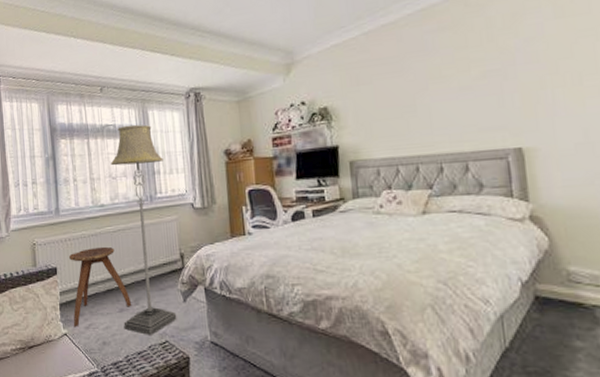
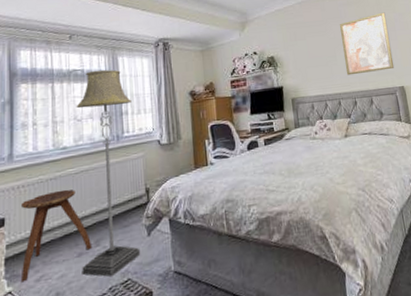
wall art: none [424,38,509,132] -> present [340,12,395,76]

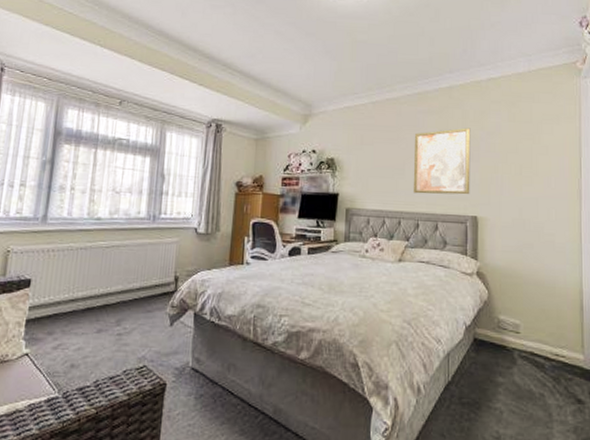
stool: present [20,189,93,283] -> none [38,261,113,347]
floor lamp: present [76,69,141,277] -> none [99,142,174,360]

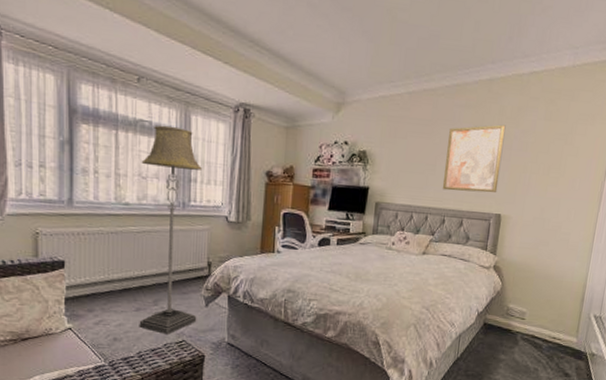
floor lamp: none [99,142,174,360] -> present [139,125,202,335]

